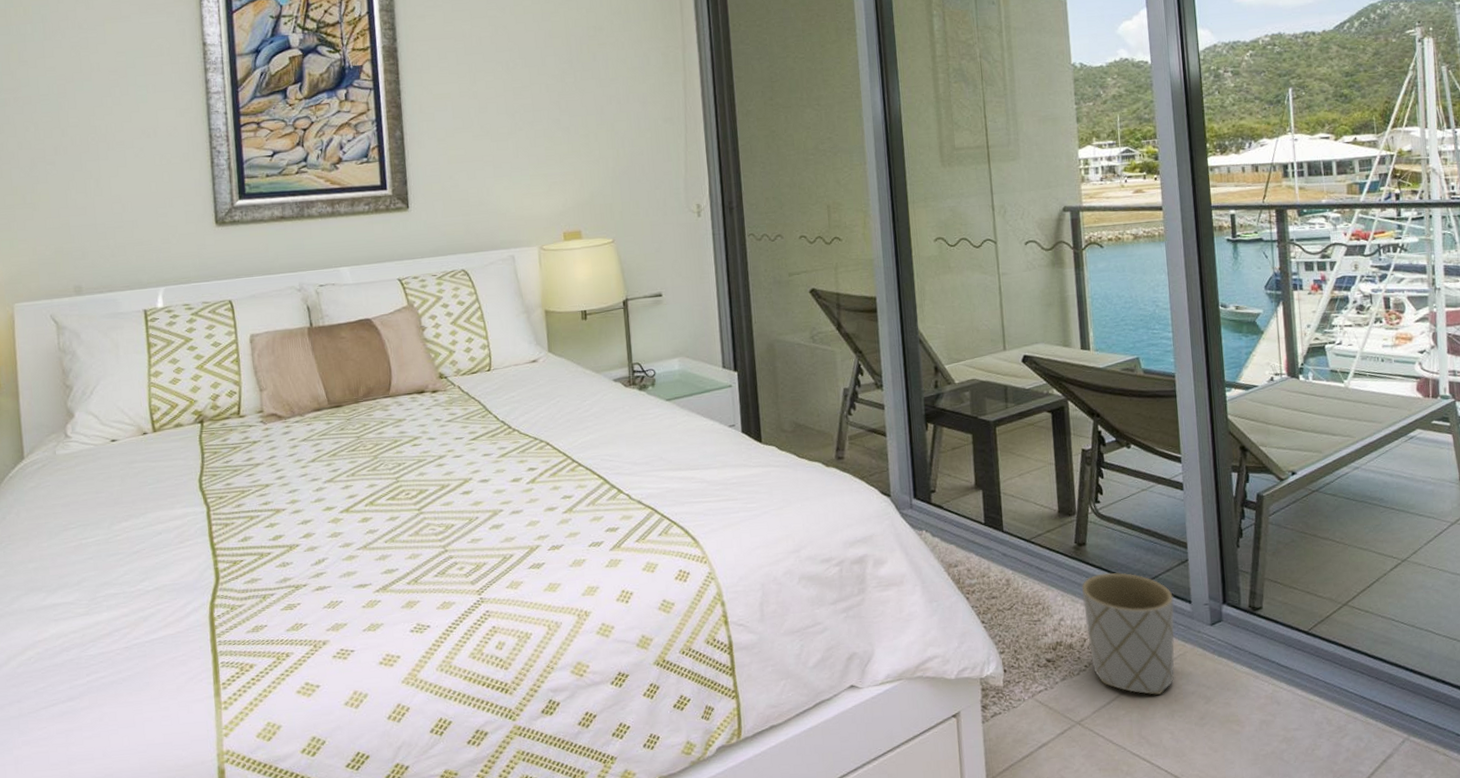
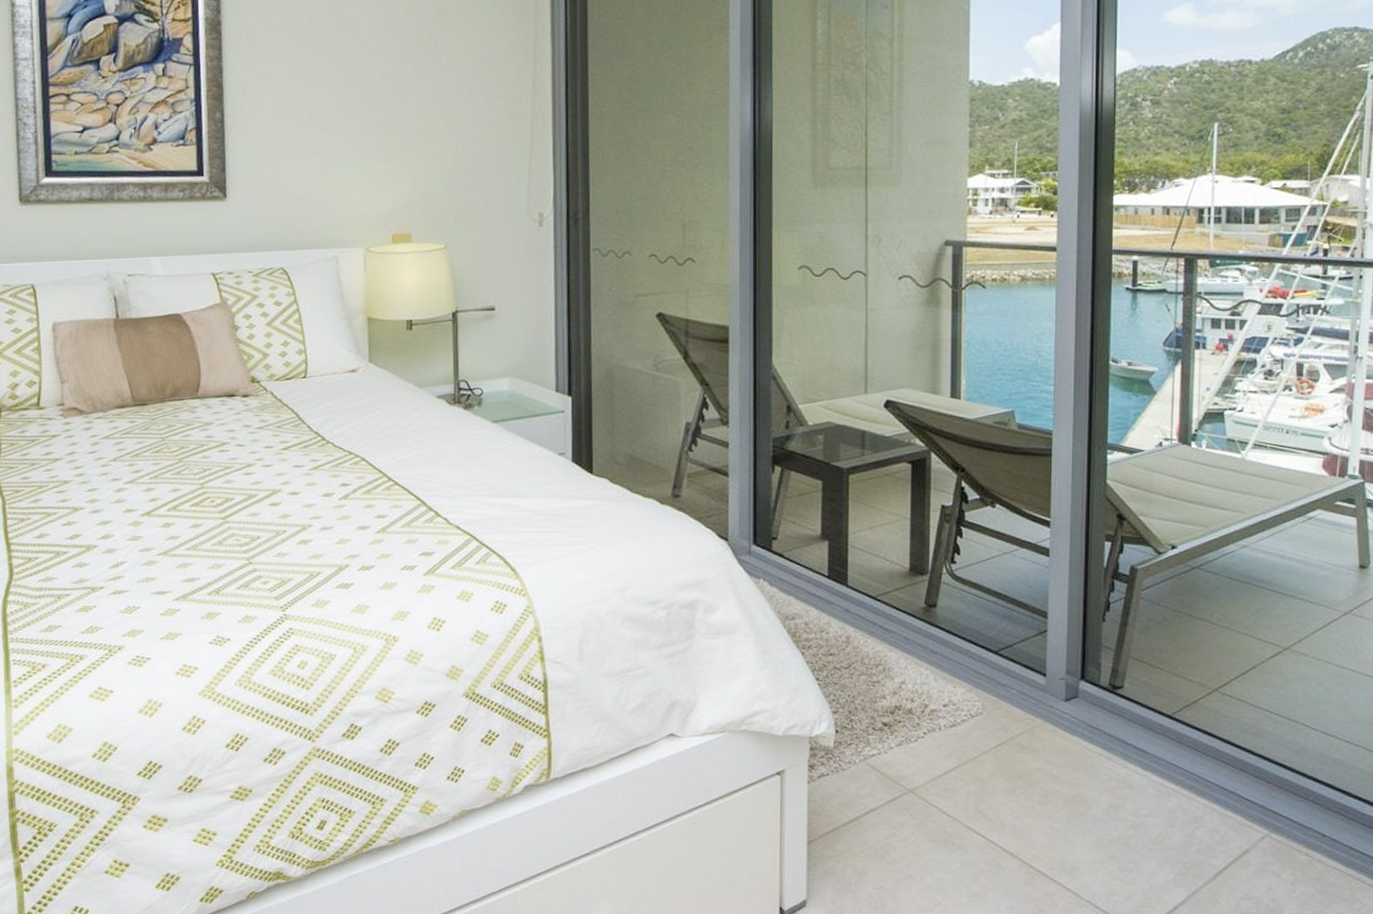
planter: present [1082,572,1175,695] -> none [928,637,1027,769]

